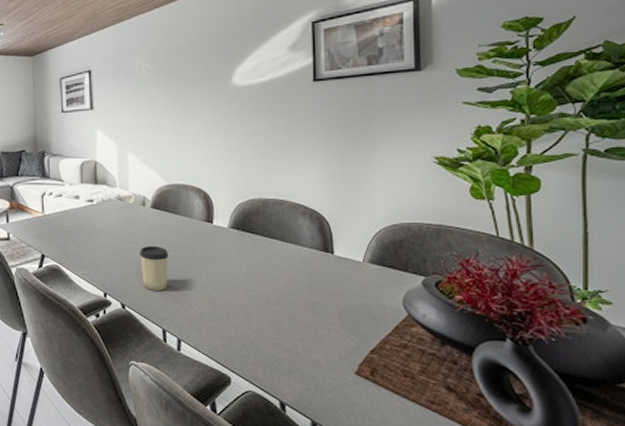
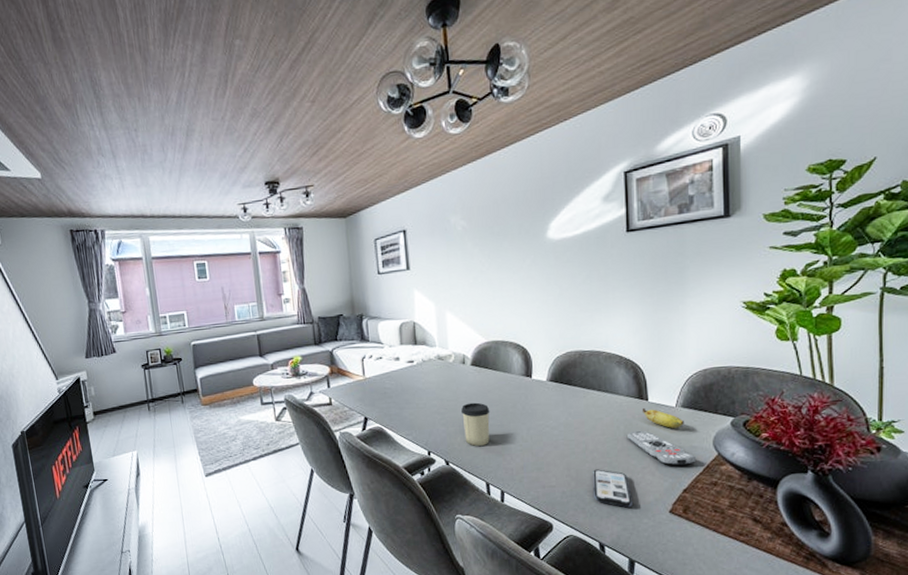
smartphone: none [274,322,317,366] -> present [593,469,634,508]
remote control: none [310,284,384,324] -> present [626,430,695,466]
banana: none [327,262,372,284] -> present [642,408,684,428]

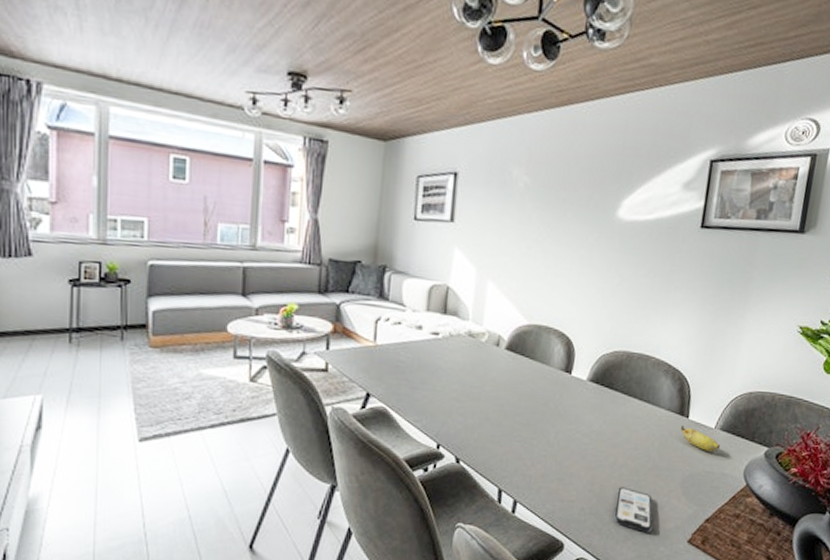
cup: present [461,402,490,446] -> none [483,393,518,445]
remote control: present [626,430,695,466] -> none [659,449,724,493]

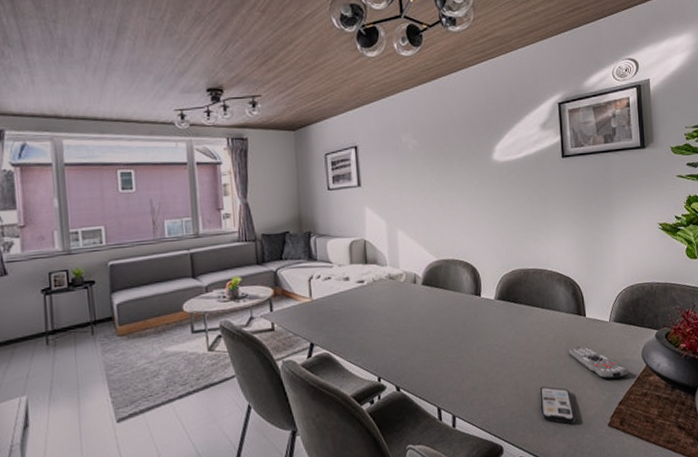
remote control: none [659,449,724,493] -> present [568,345,628,379]
banana: present [680,426,720,452] -> none [580,324,617,343]

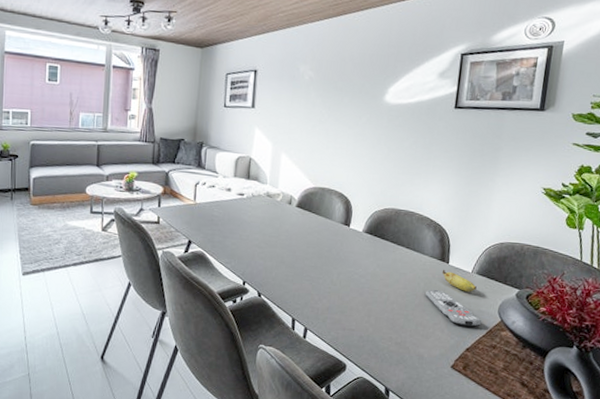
smartphone: present [539,386,577,424] -> none [387,319,421,359]
banana: none [580,324,617,343] -> present [442,270,477,292]

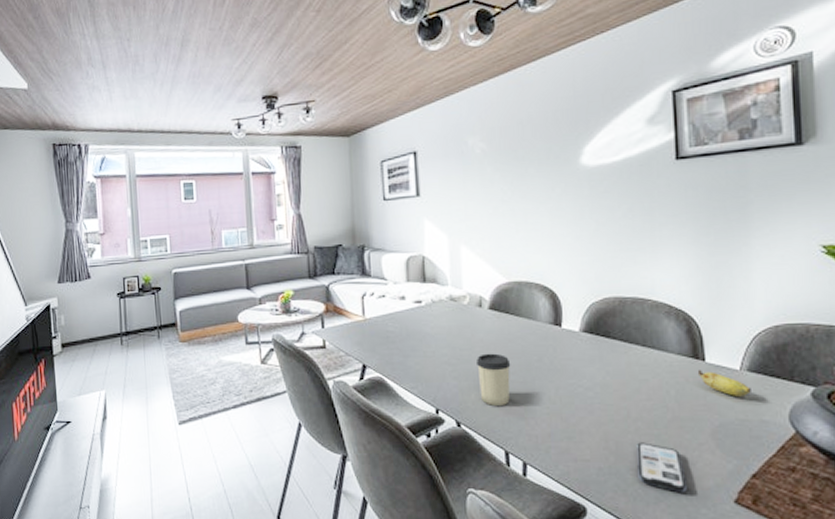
cup: none [279,241,307,283] -> present [477,353,511,406]
smartphone: none [387,319,421,359] -> present [637,442,688,493]
remote control: present [424,289,481,327] -> none [678,397,767,443]

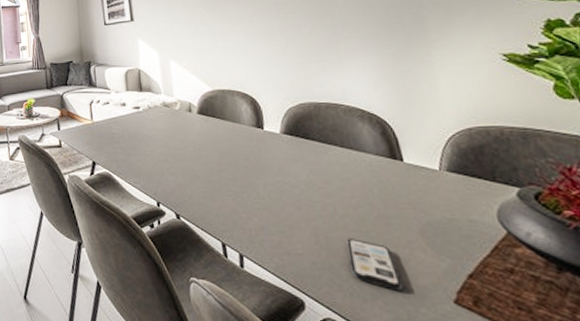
cup: present [477,353,511,406] -> none [190,152,223,200]
banana: present [697,370,751,396] -> none [397,170,454,196]

